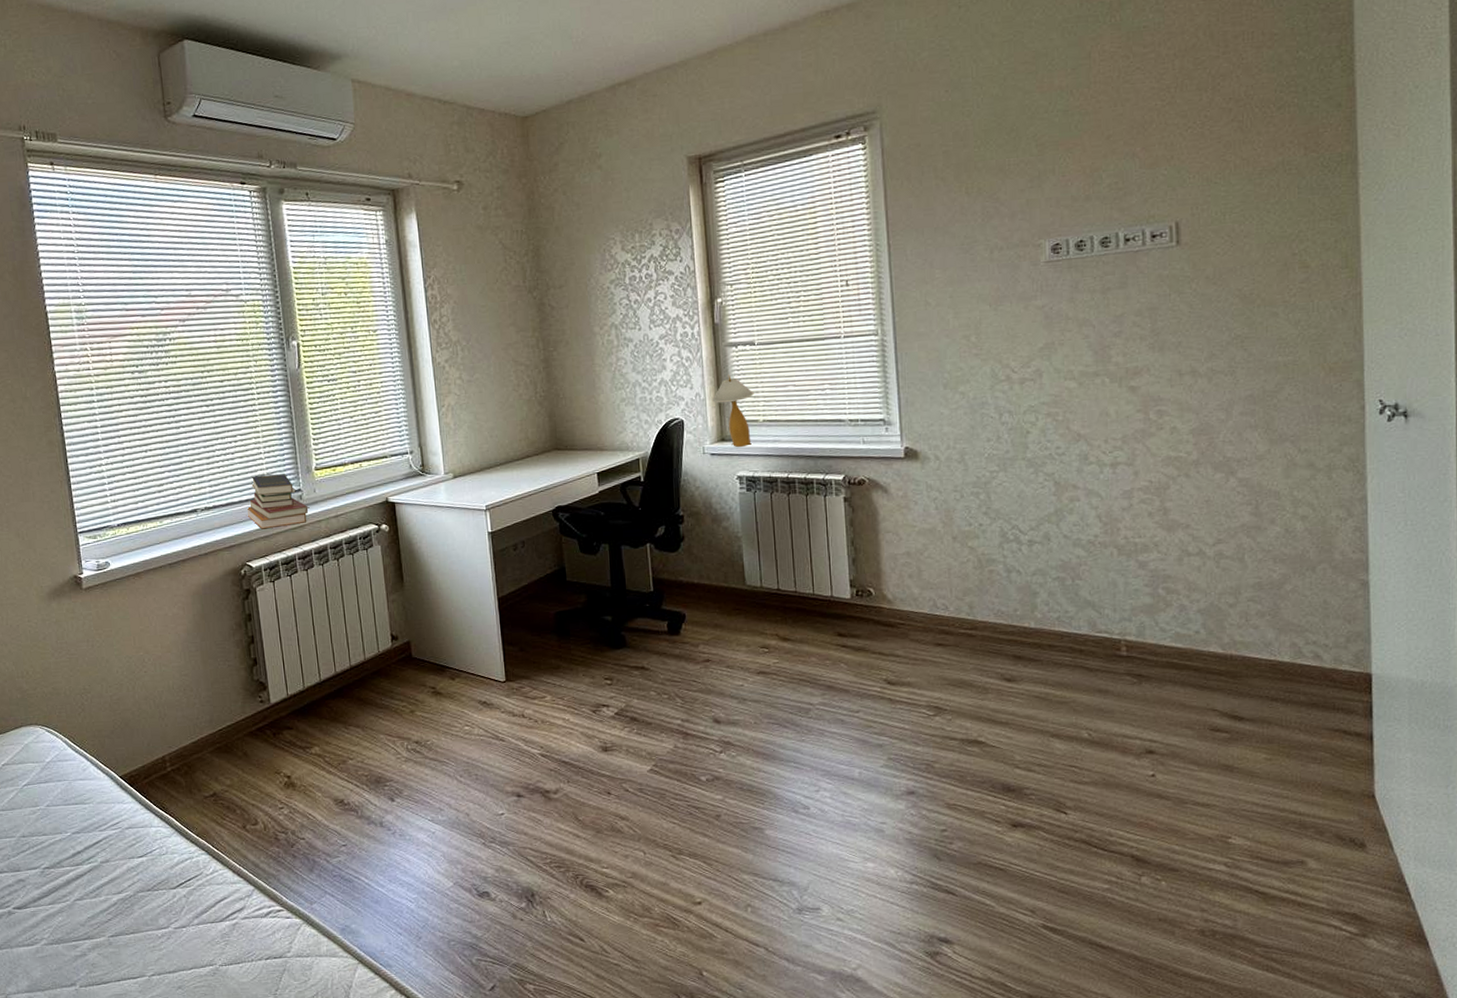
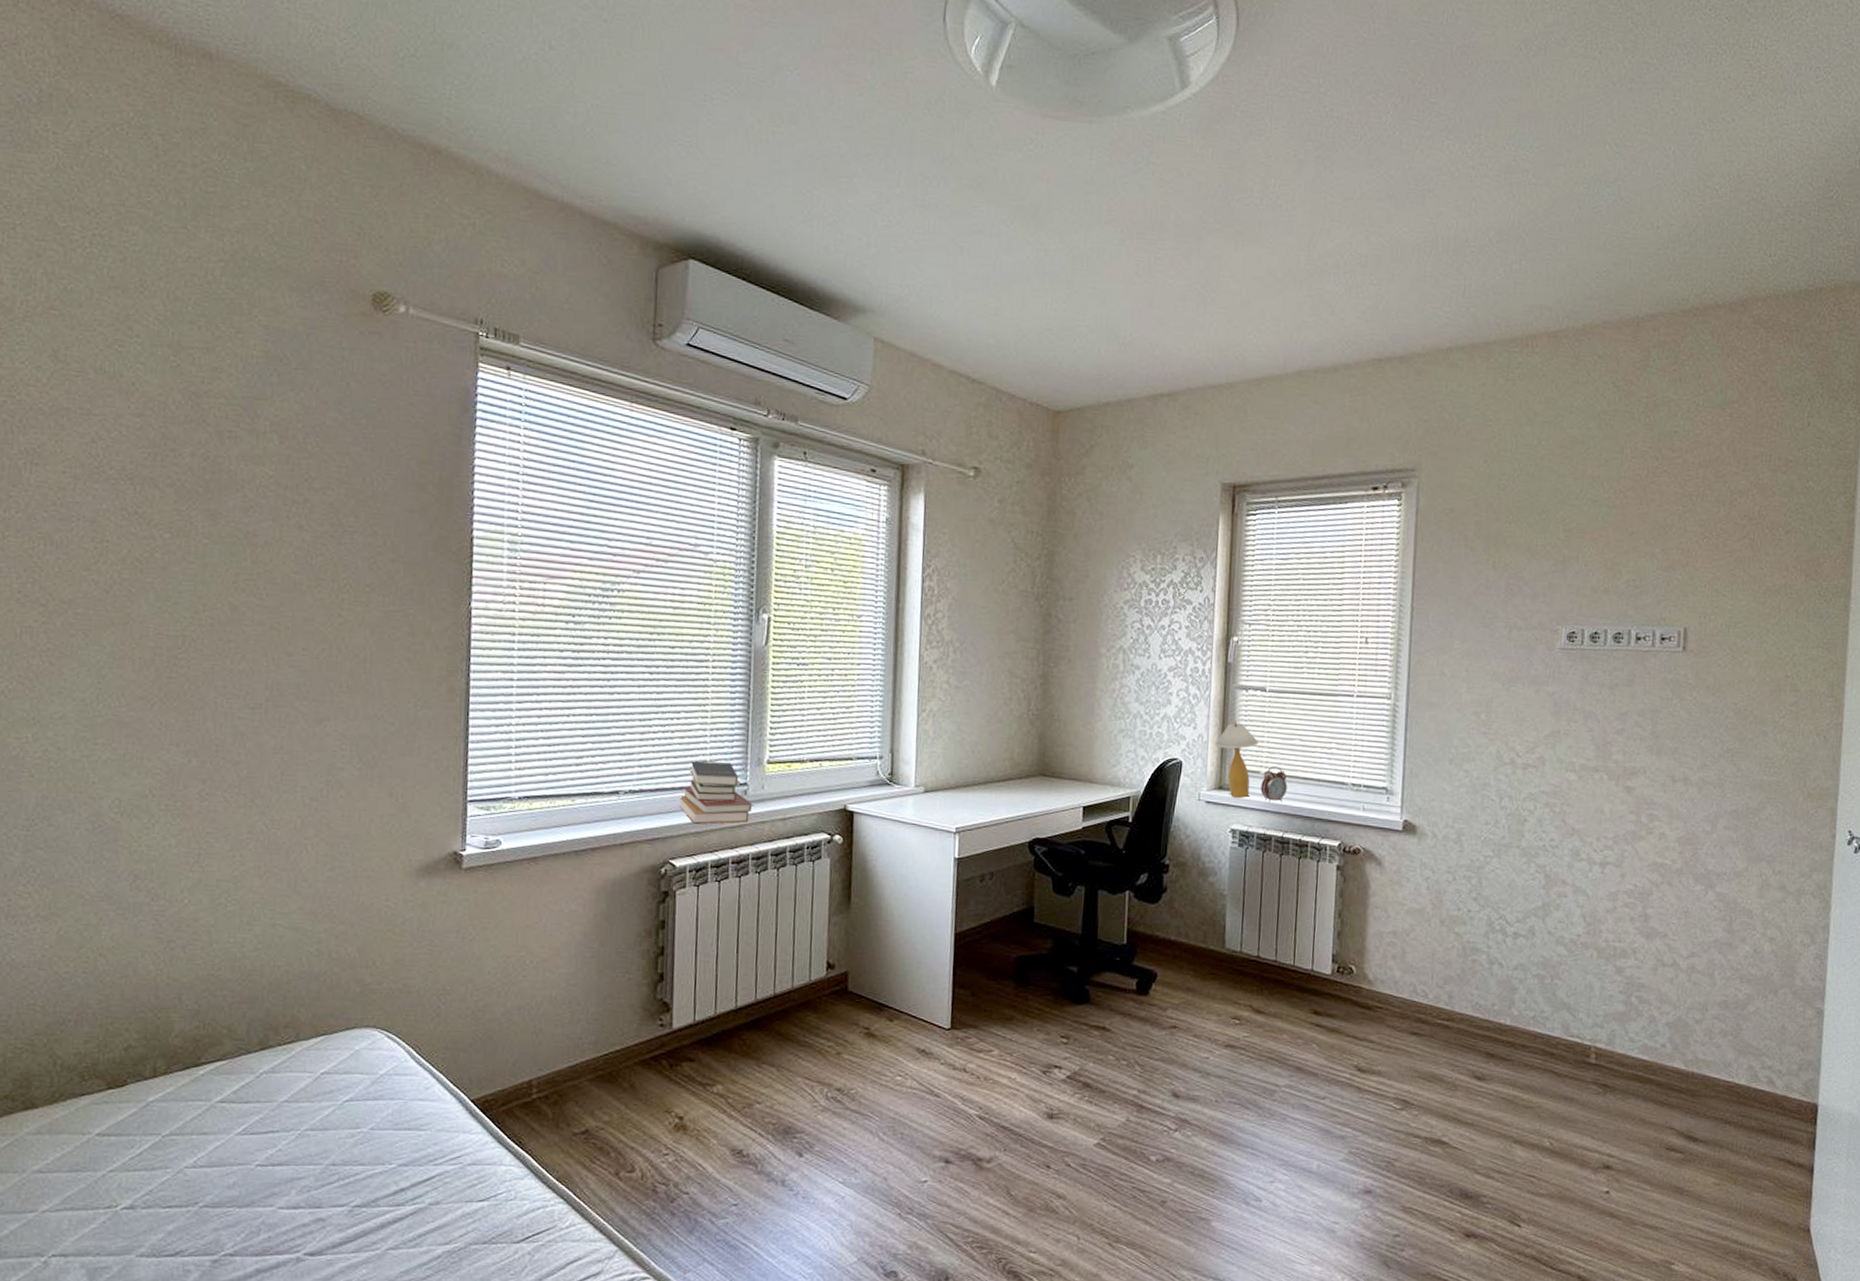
alarm clock: none [761,413,787,447] -> present [1260,766,1287,803]

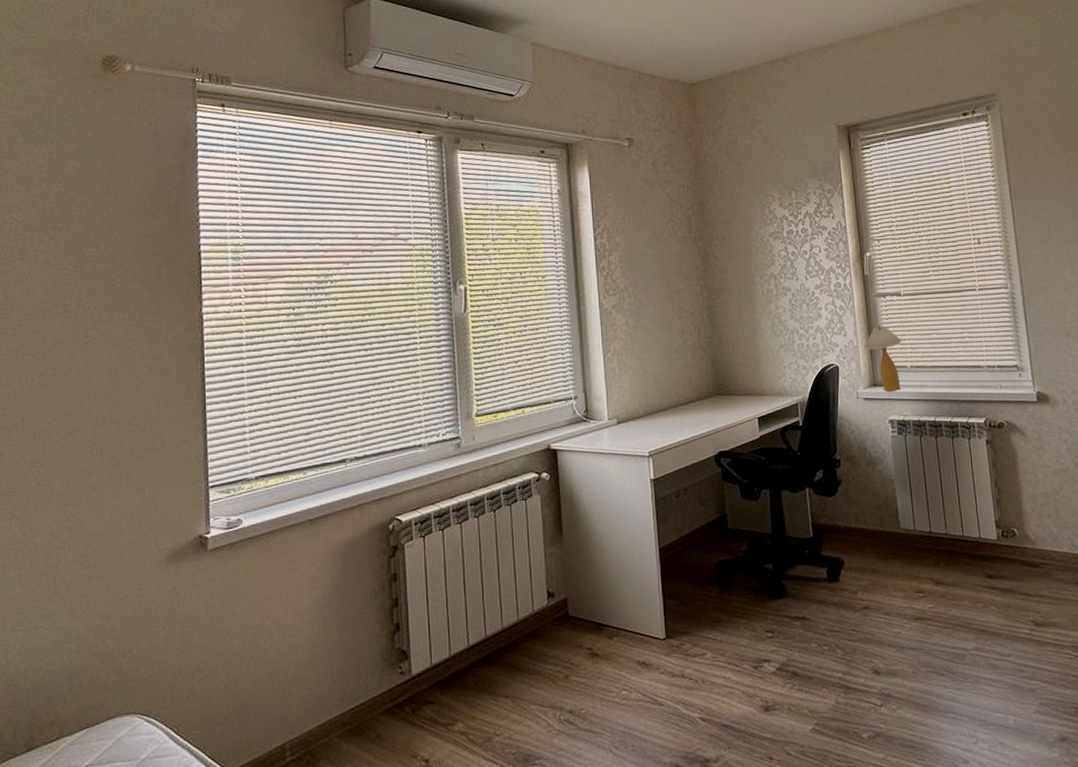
books: present [677,761,753,824] -> none [399,421,466,480]
alarm clock: present [1260,766,1287,803] -> none [909,359,932,392]

